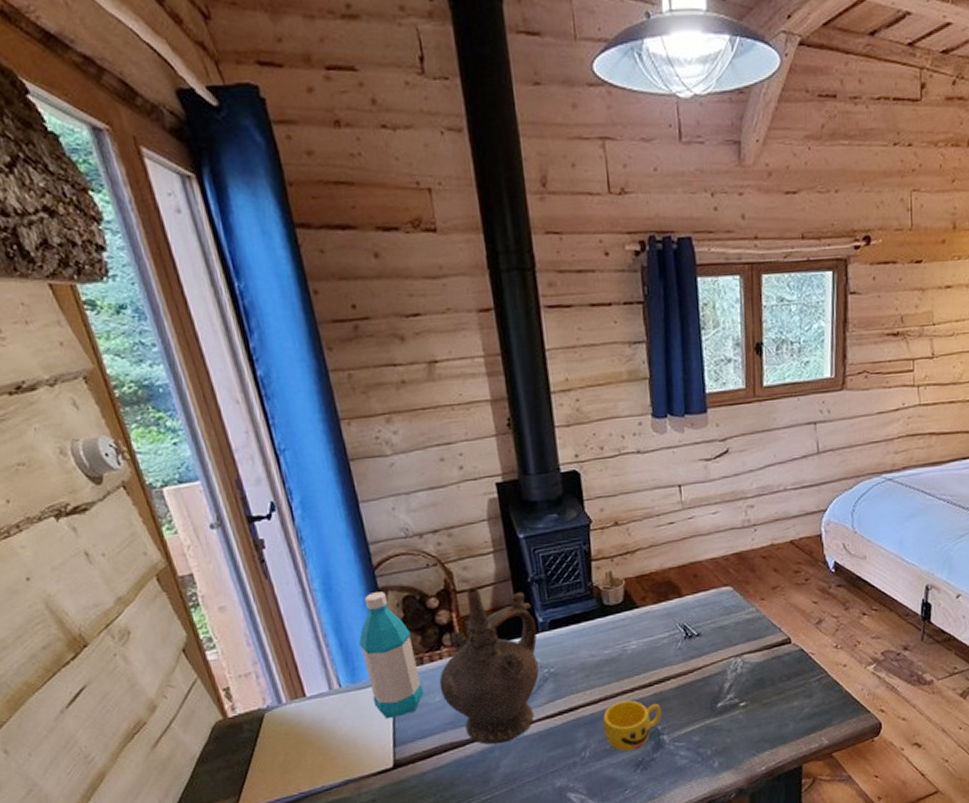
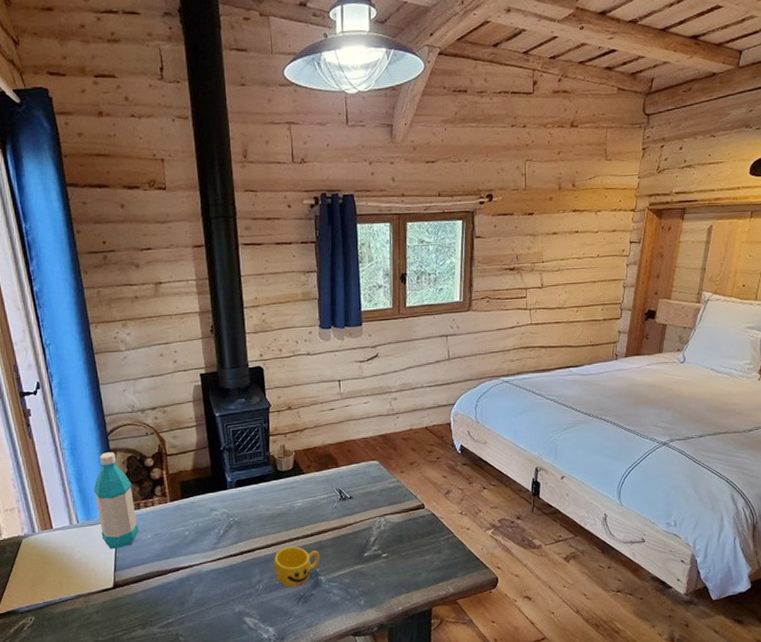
ceremonial vessel: present [439,587,539,745] -> none [151,452,226,575]

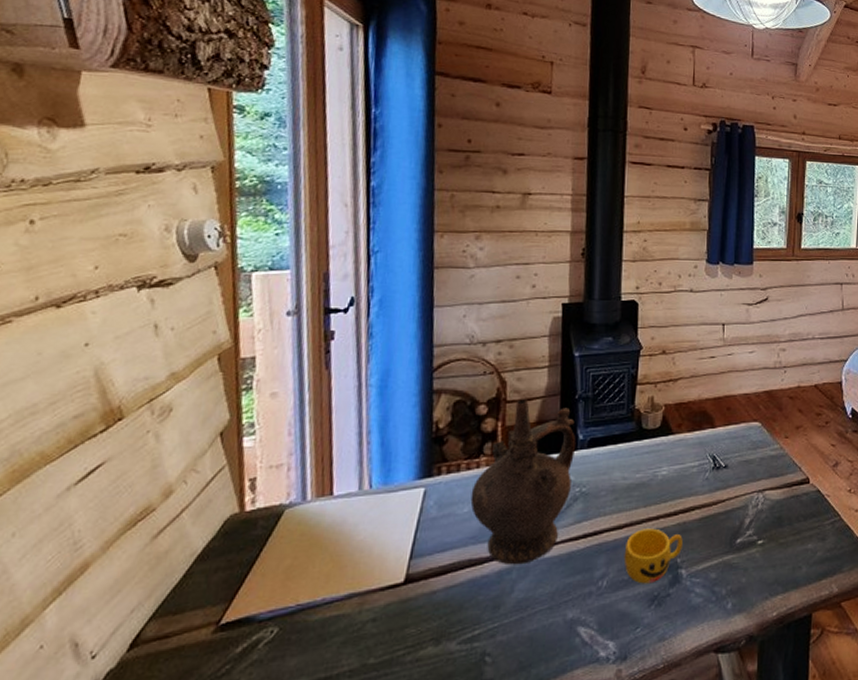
water bottle: present [94,452,139,549] -> none [400,394,454,526]
ceremonial vessel: none [151,452,226,575] -> present [470,399,576,565]

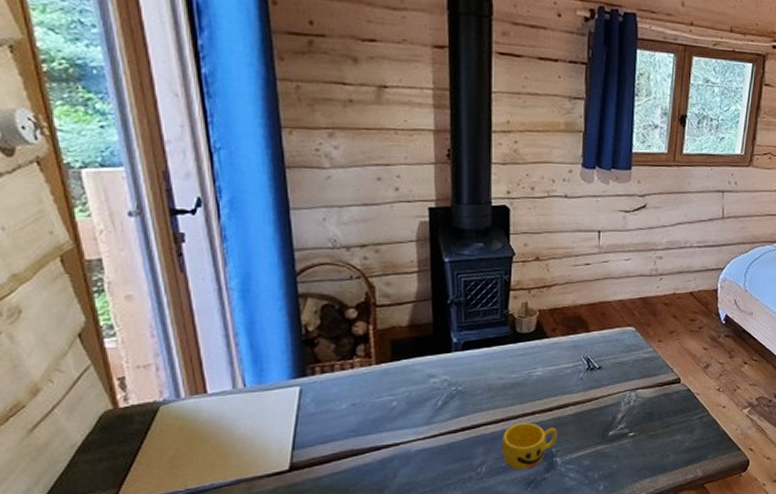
ceremonial vessel: present [470,399,576,565] -> none [347,304,450,455]

